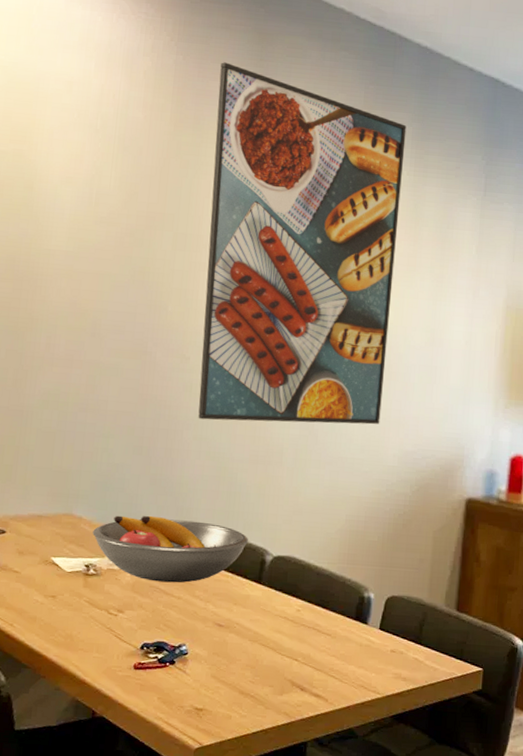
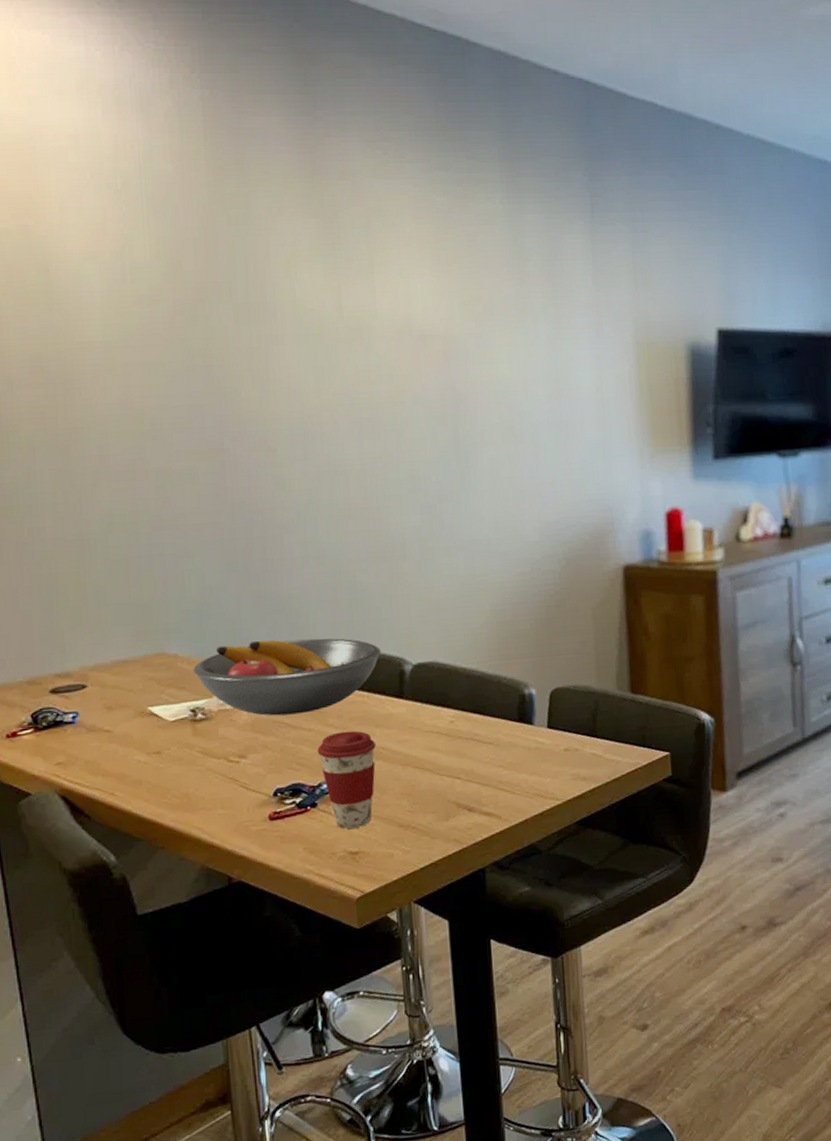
coffee cup: none [182,603,232,689] -> present [317,730,376,830]
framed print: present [198,62,407,425] -> none [258,92,513,520]

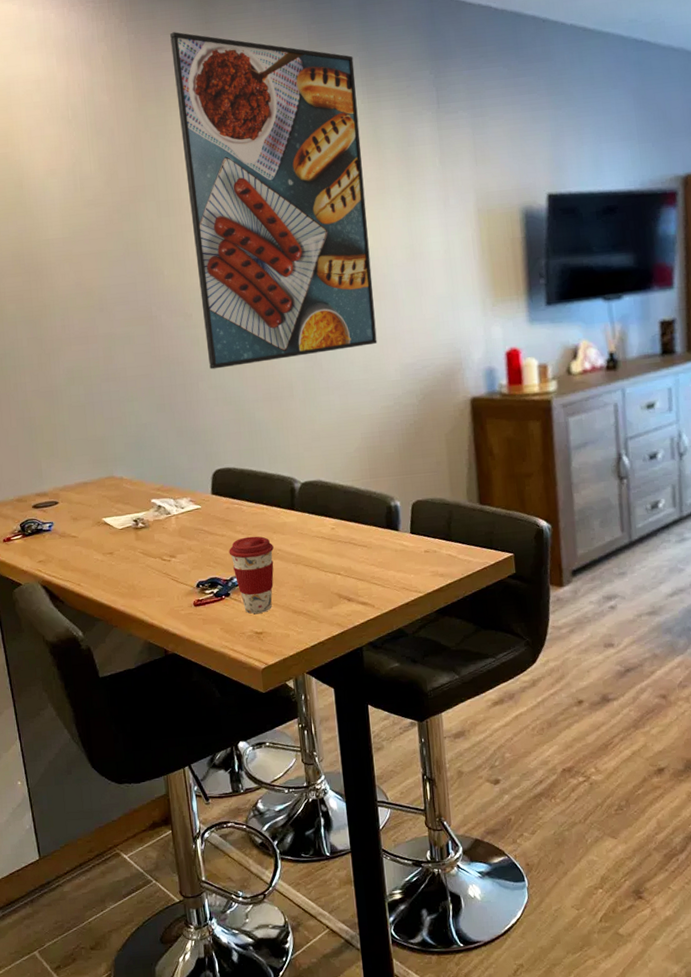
fruit bowl: present [193,638,382,716] -> none [135,463,277,525]
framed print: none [258,92,513,520] -> present [170,32,378,370]

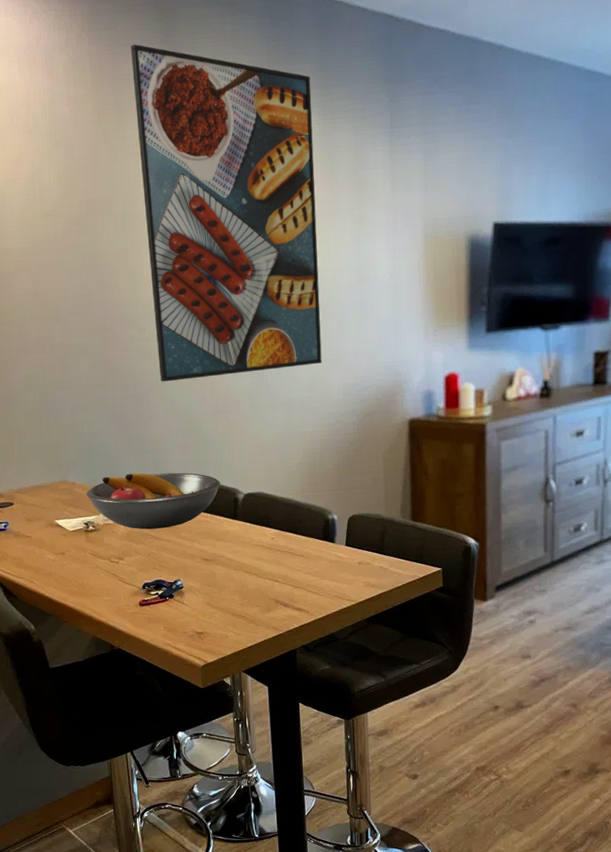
fruit bowl: none [135,463,277,525] -> present [86,472,221,530]
coffee cup: present [229,536,274,614] -> none [174,542,216,616]

